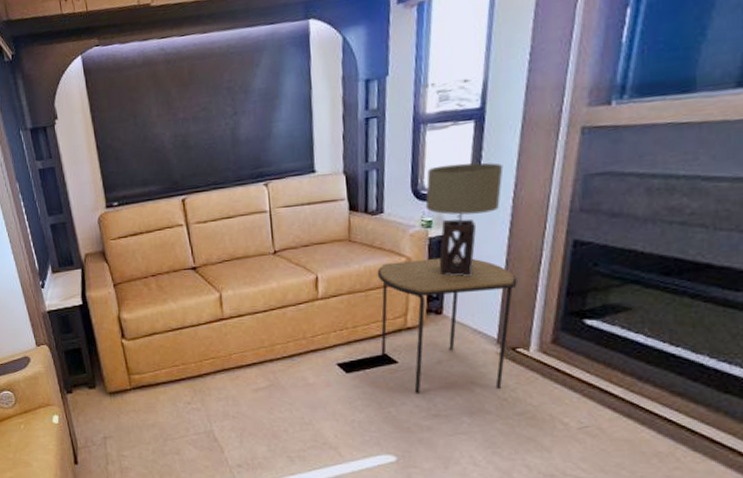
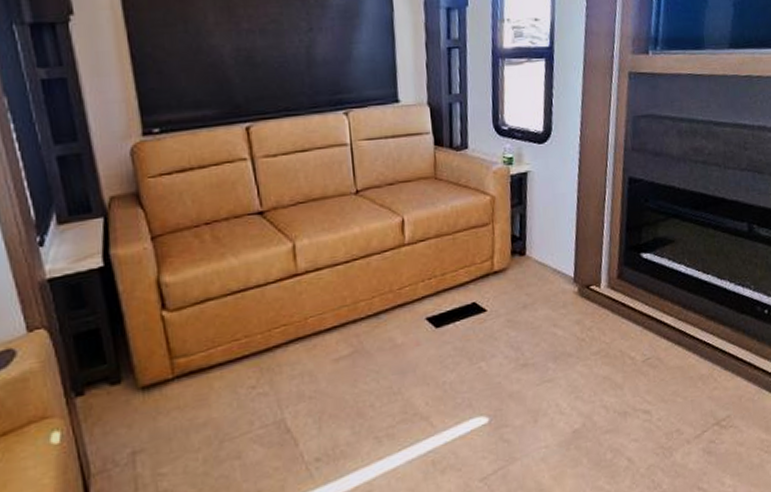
side table: present [377,257,517,393] -> none [463,195,588,343]
table lamp: present [425,162,503,276] -> none [506,100,571,215]

